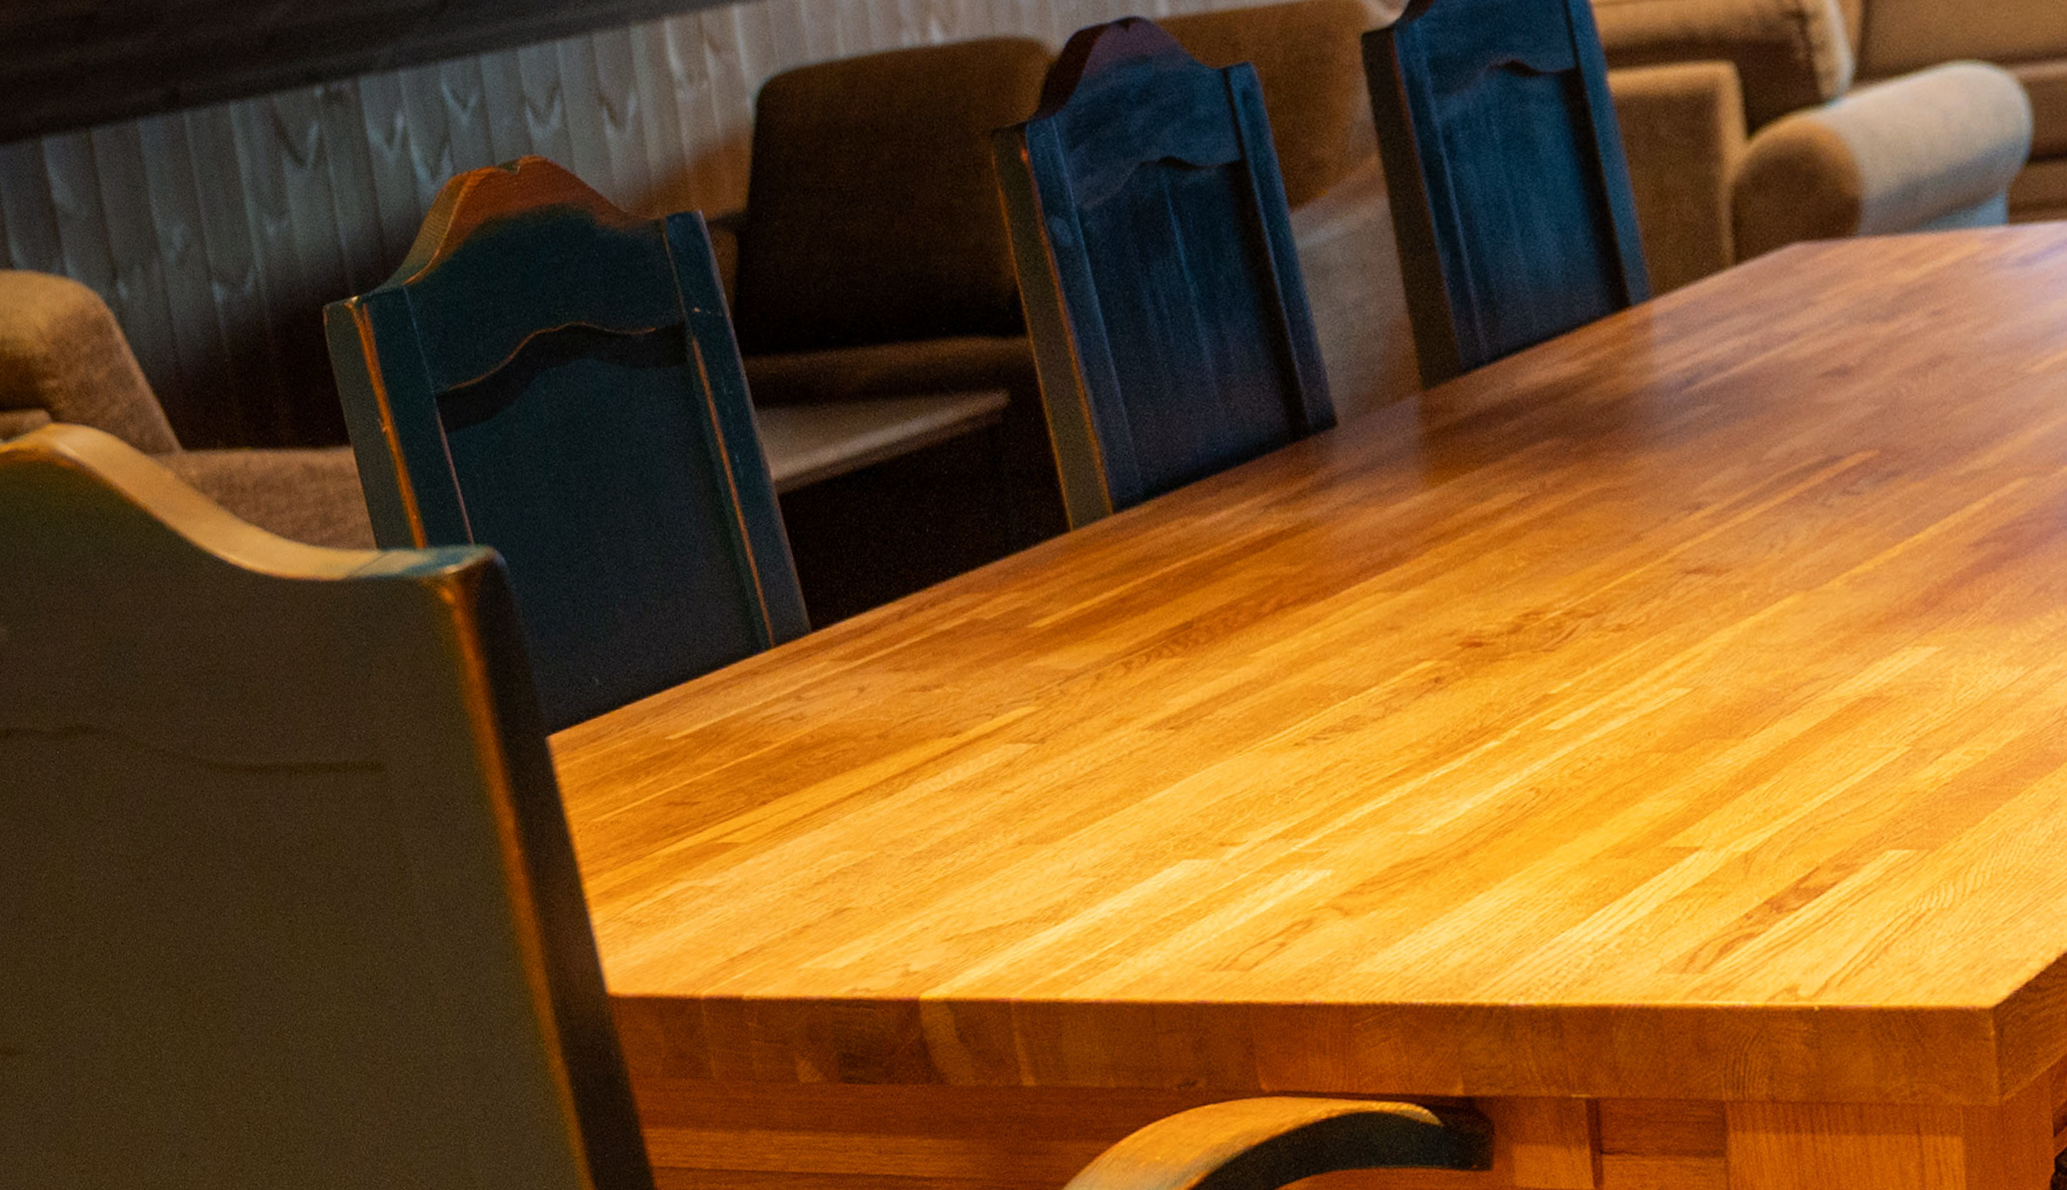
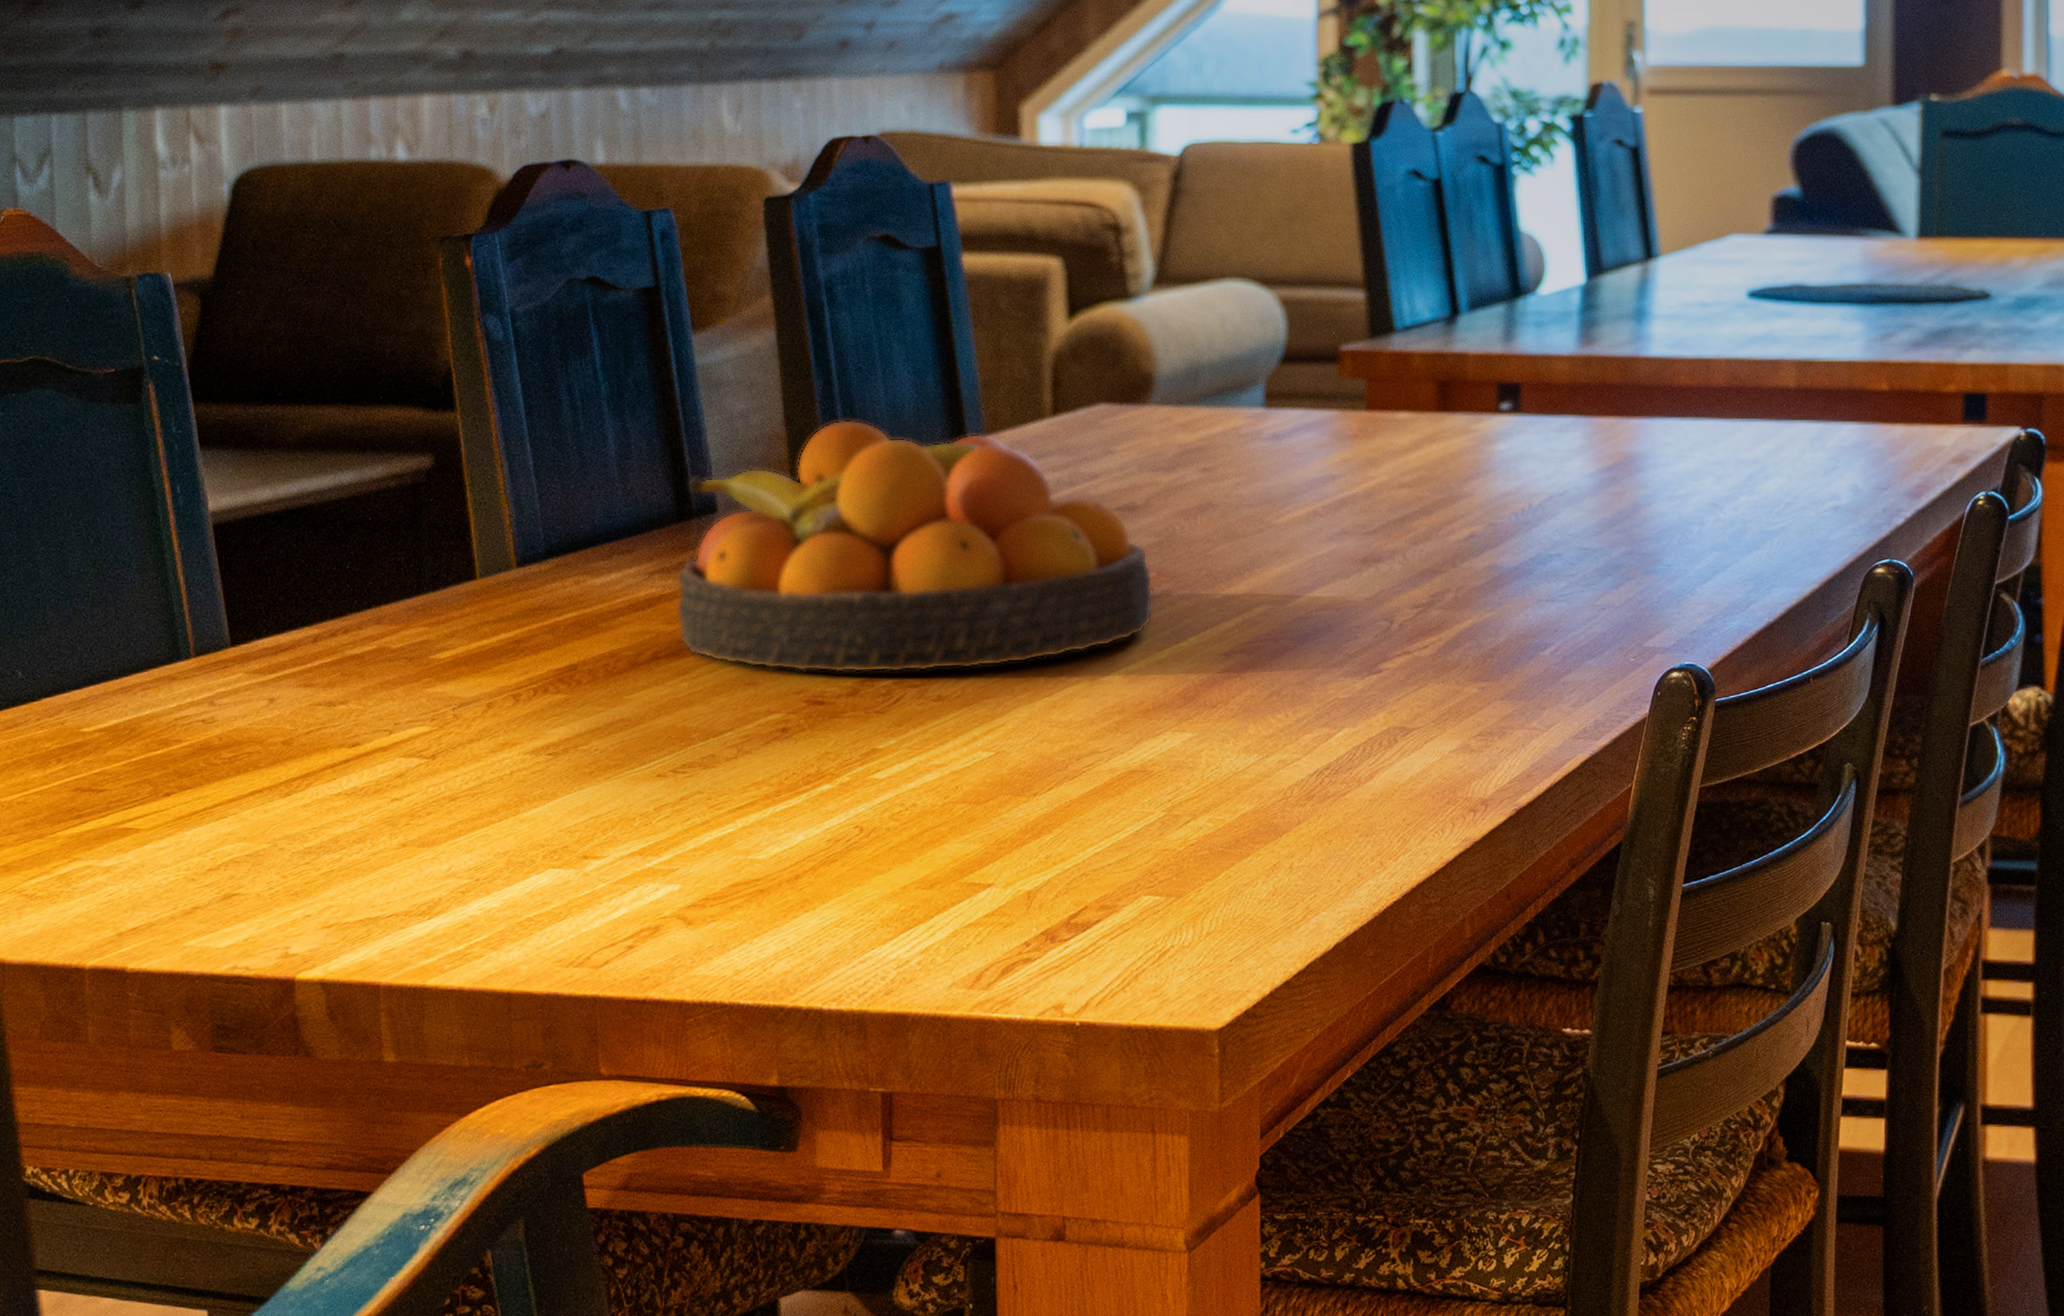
fruit bowl: none [1297,296,1879,610] -> present [677,419,1153,674]

